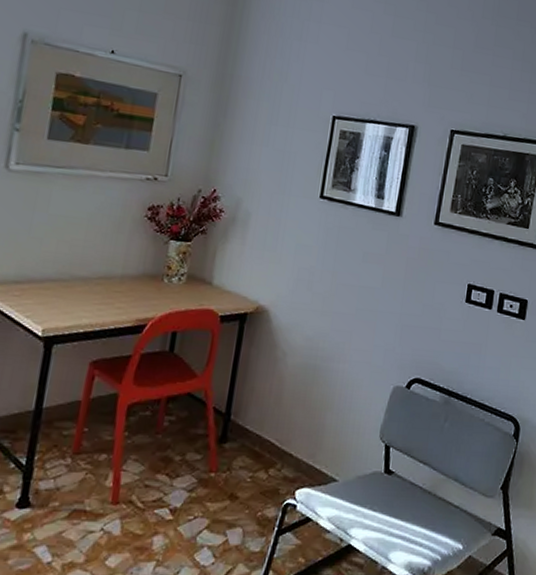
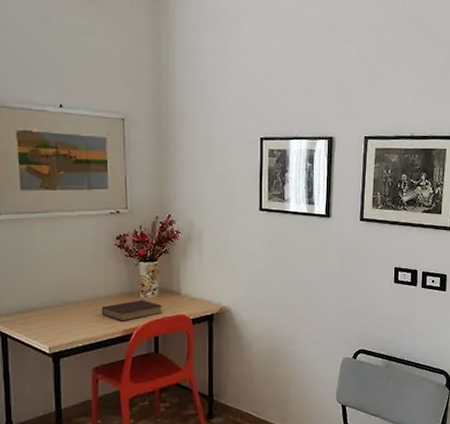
book: none [113,284,188,309] -> present [101,300,162,322]

